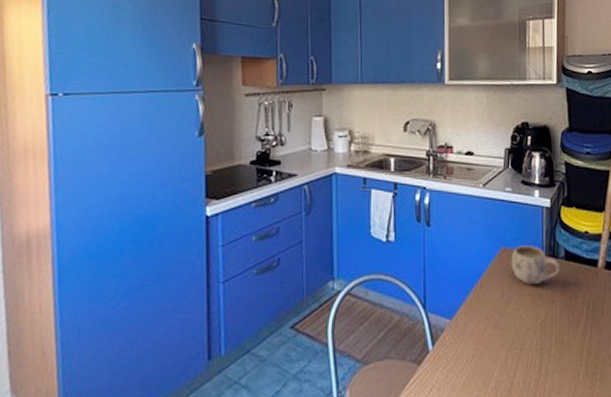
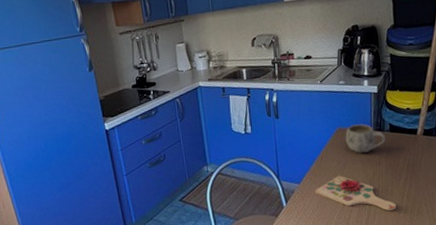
cutting board: none [470,311,574,371] -> present [315,174,396,211]

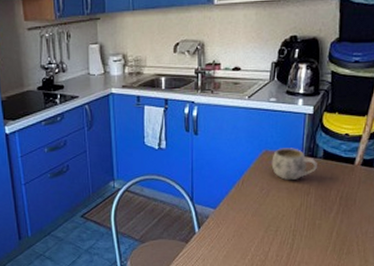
cutting board: present [315,174,396,211] -> none [232,202,323,247]

